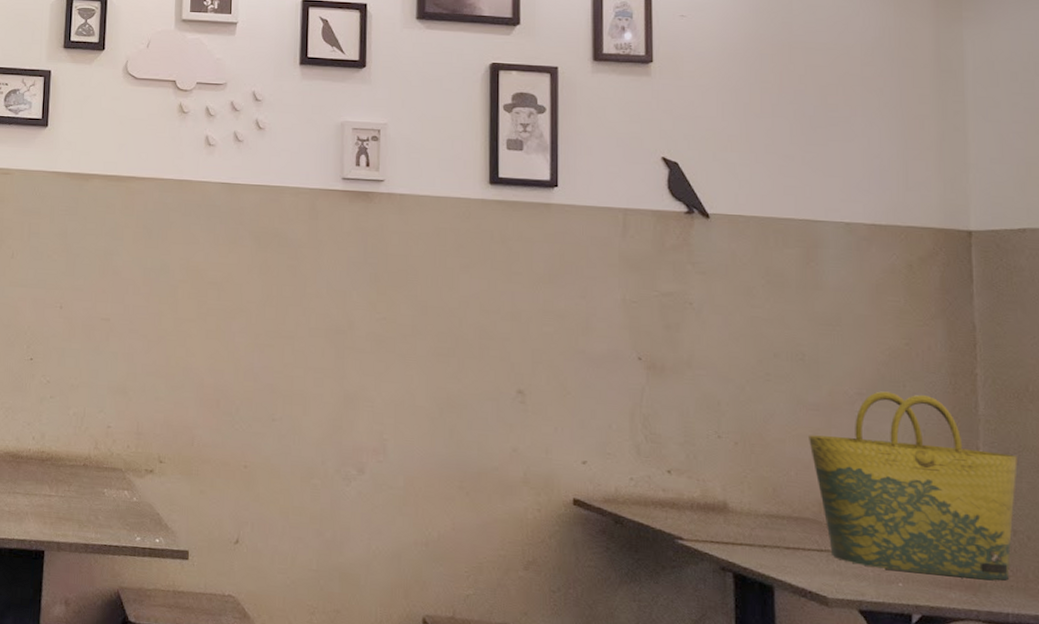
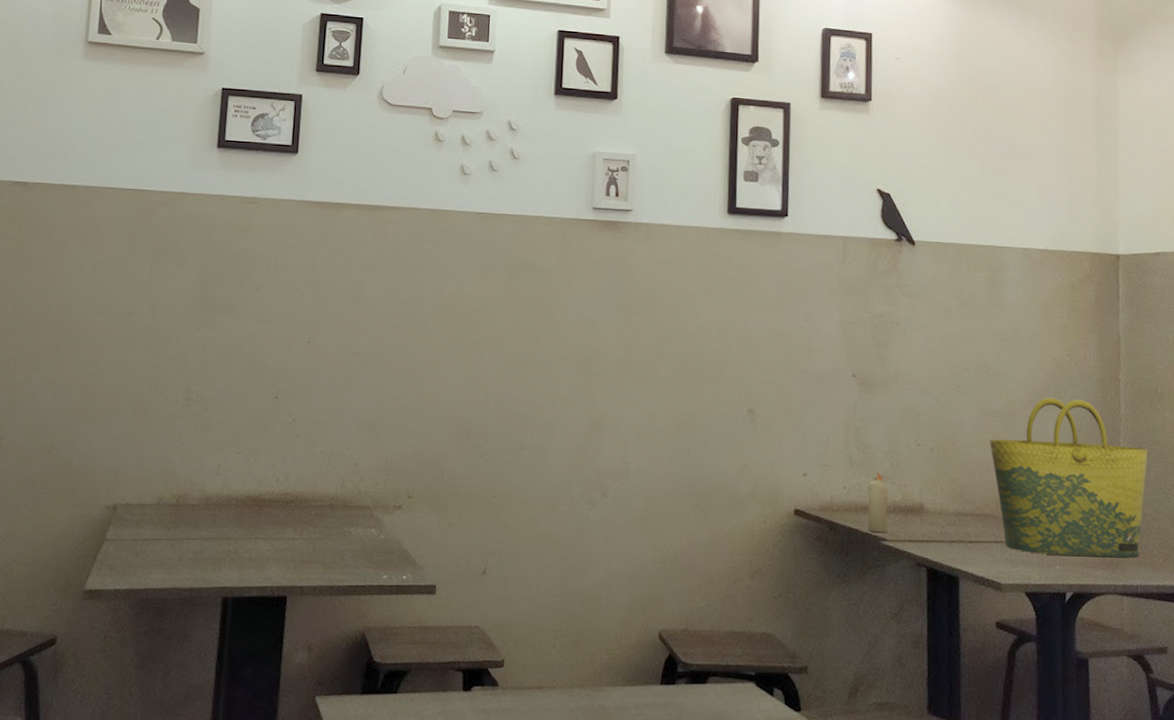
candle: none [659,464,684,531] -> present [867,472,888,533]

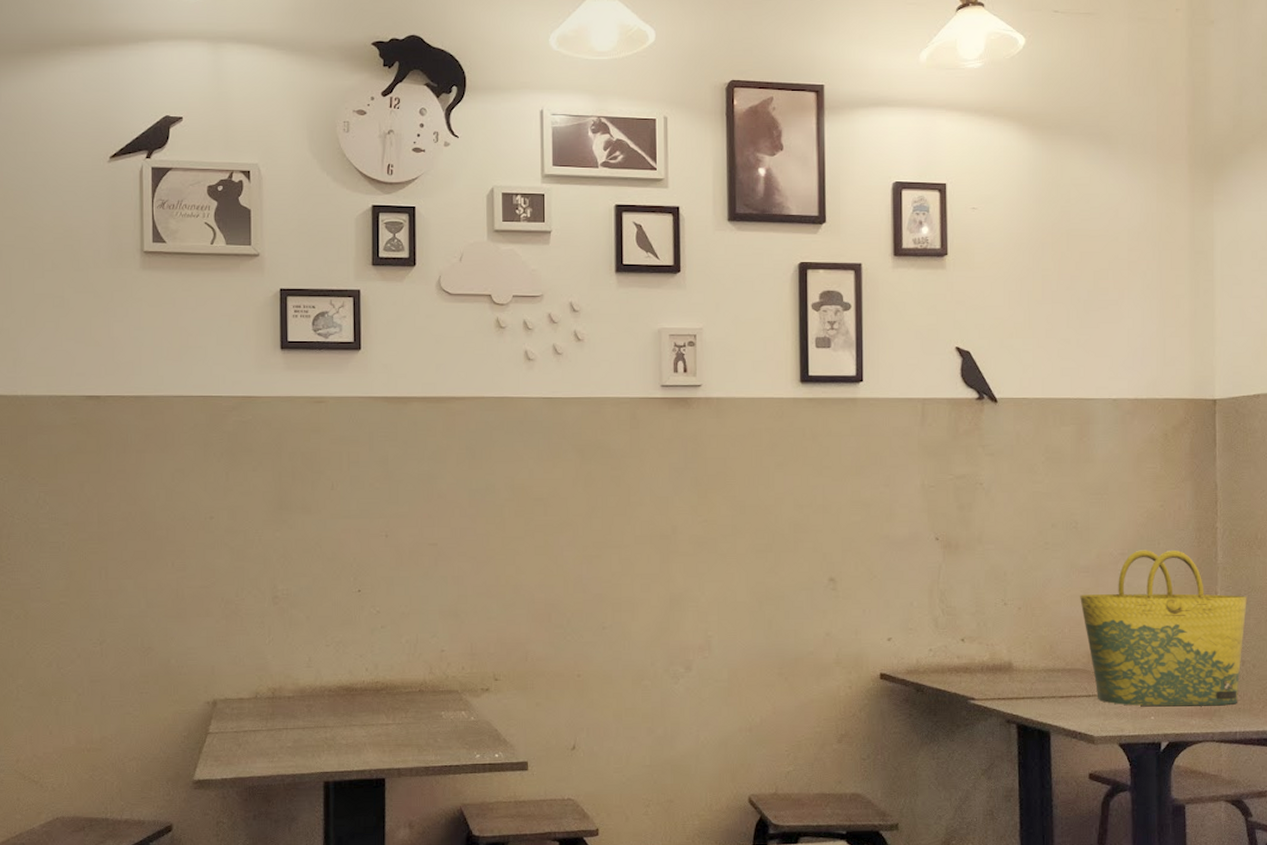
candle: present [867,472,888,533] -> none [954,633,976,693]

